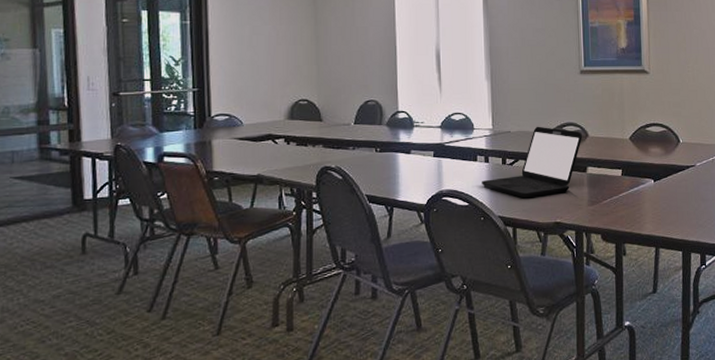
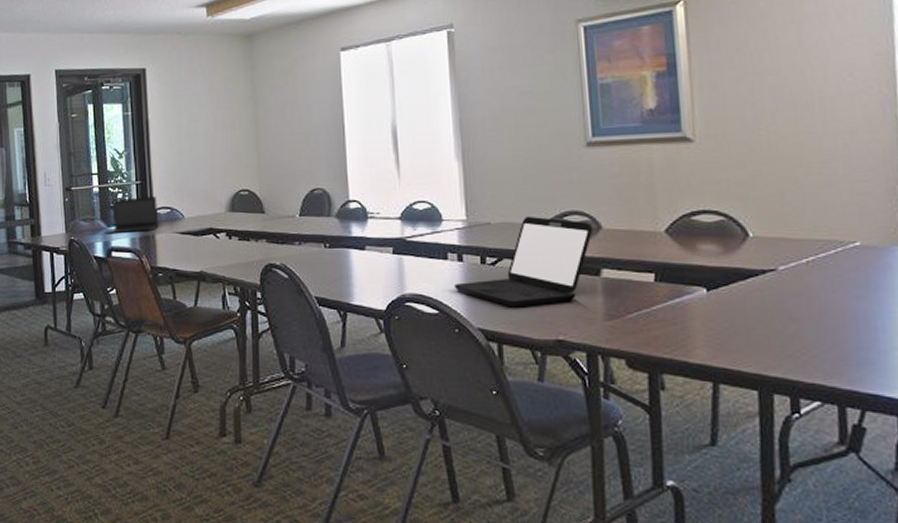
laptop: none [156,102,216,140] -> present [105,195,159,234]

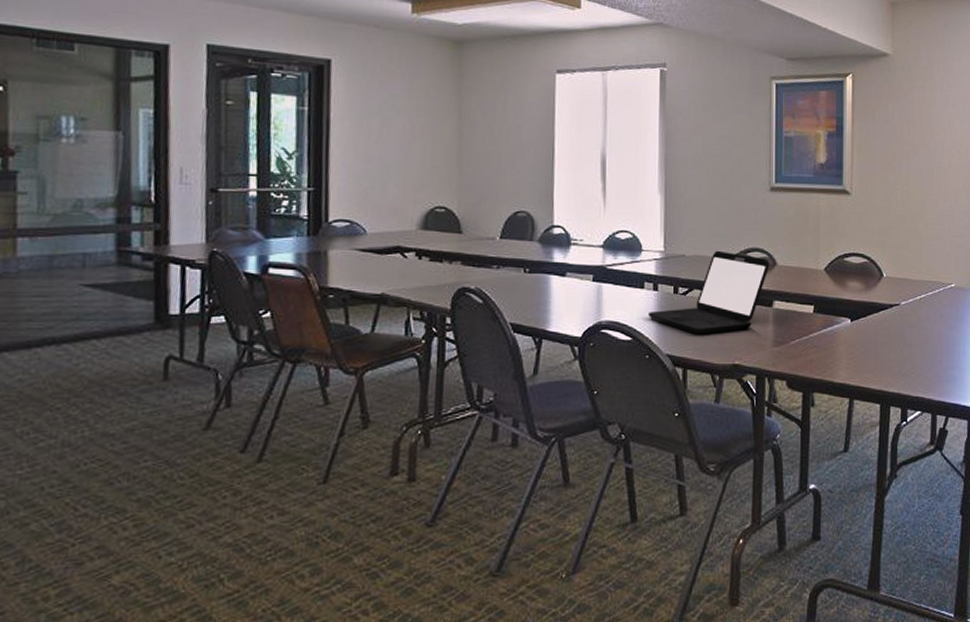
laptop: present [105,195,159,234] -> none [261,205,334,248]

